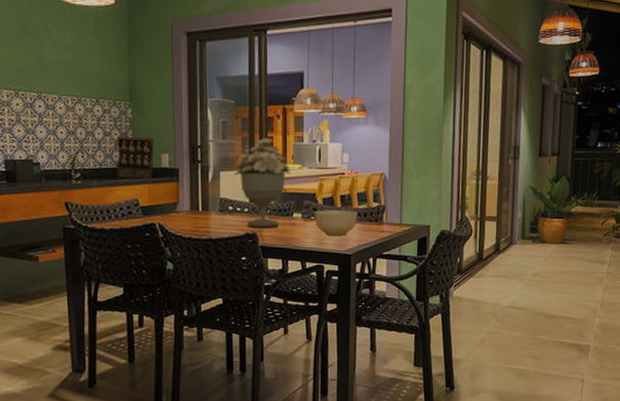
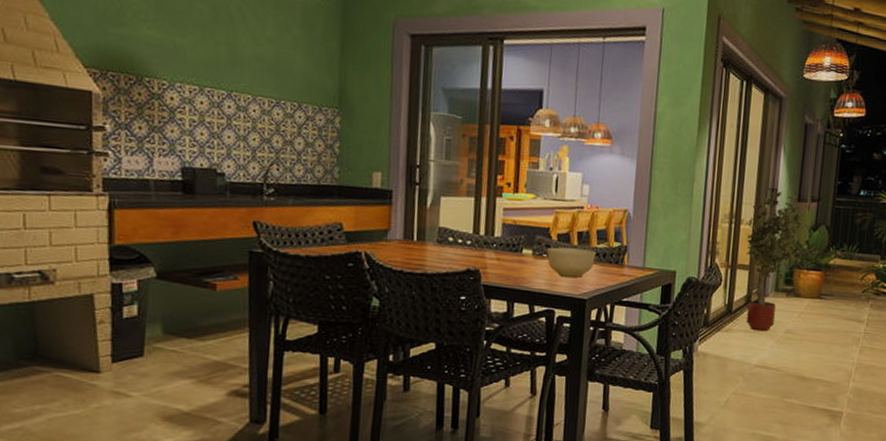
spice rack: present [117,137,154,178] -> none [318,149,365,200]
bouquet: present [234,137,291,228] -> none [457,161,523,265]
potted tree: none [491,149,562,276] -> present [745,191,820,332]

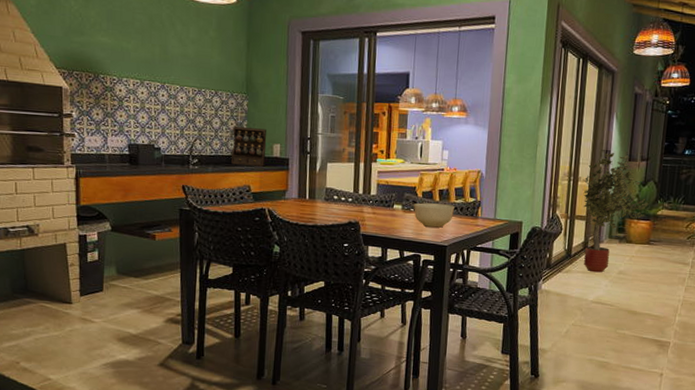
spice rack: none [318,149,365,200] -> present [231,127,267,167]

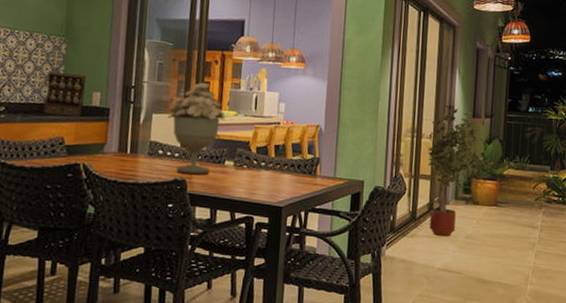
bouquet: none [340,133,393,218] -> present [167,82,225,176]
bowl: present [414,202,455,228] -> none [247,158,292,187]

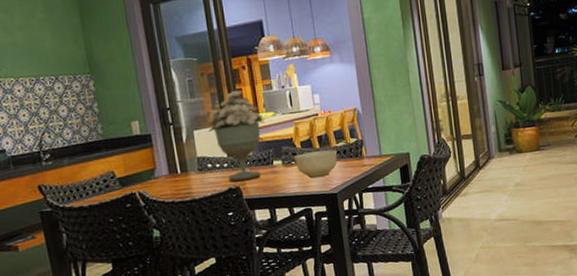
spice rack: present [44,72,87,117] -> none [83,107,125,152]
bowl: none [247,158,292,187] -> present [294,149,338,178]
potted tree: present [426,108,495,237] -> none [460,64,531,190]

